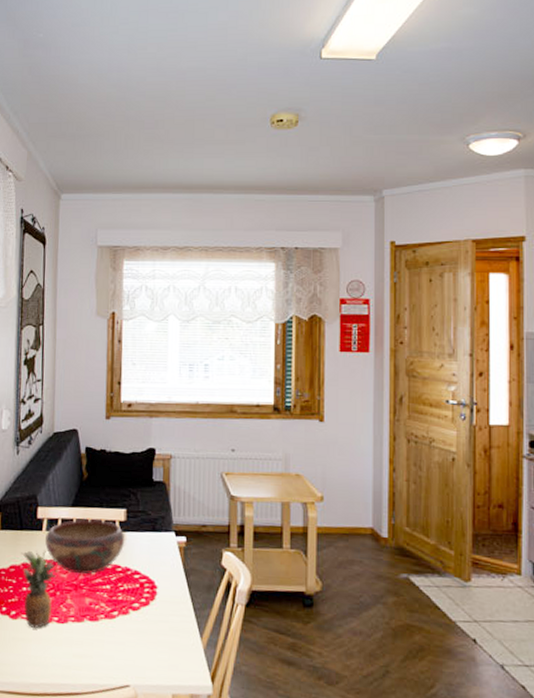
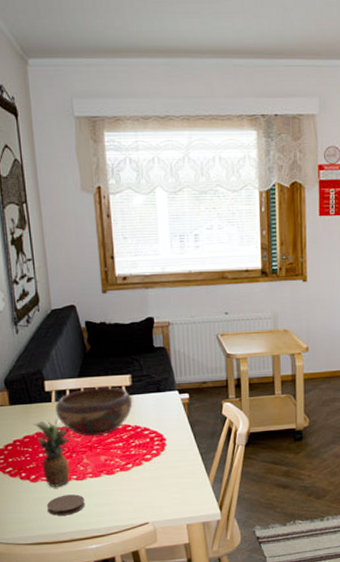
coaster: none [23,638,64,663] -> present [47,494,85,516]

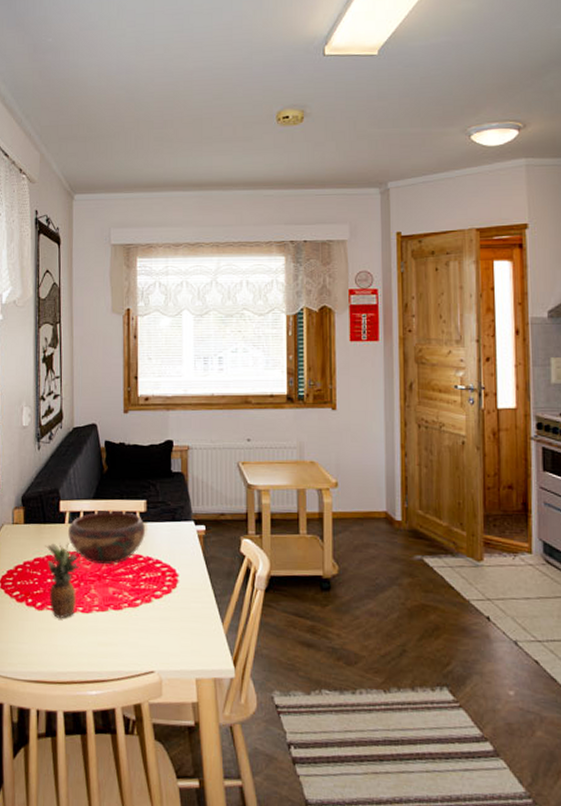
coaster: present [47,494,85,516] -> none [50,628,89,652]

